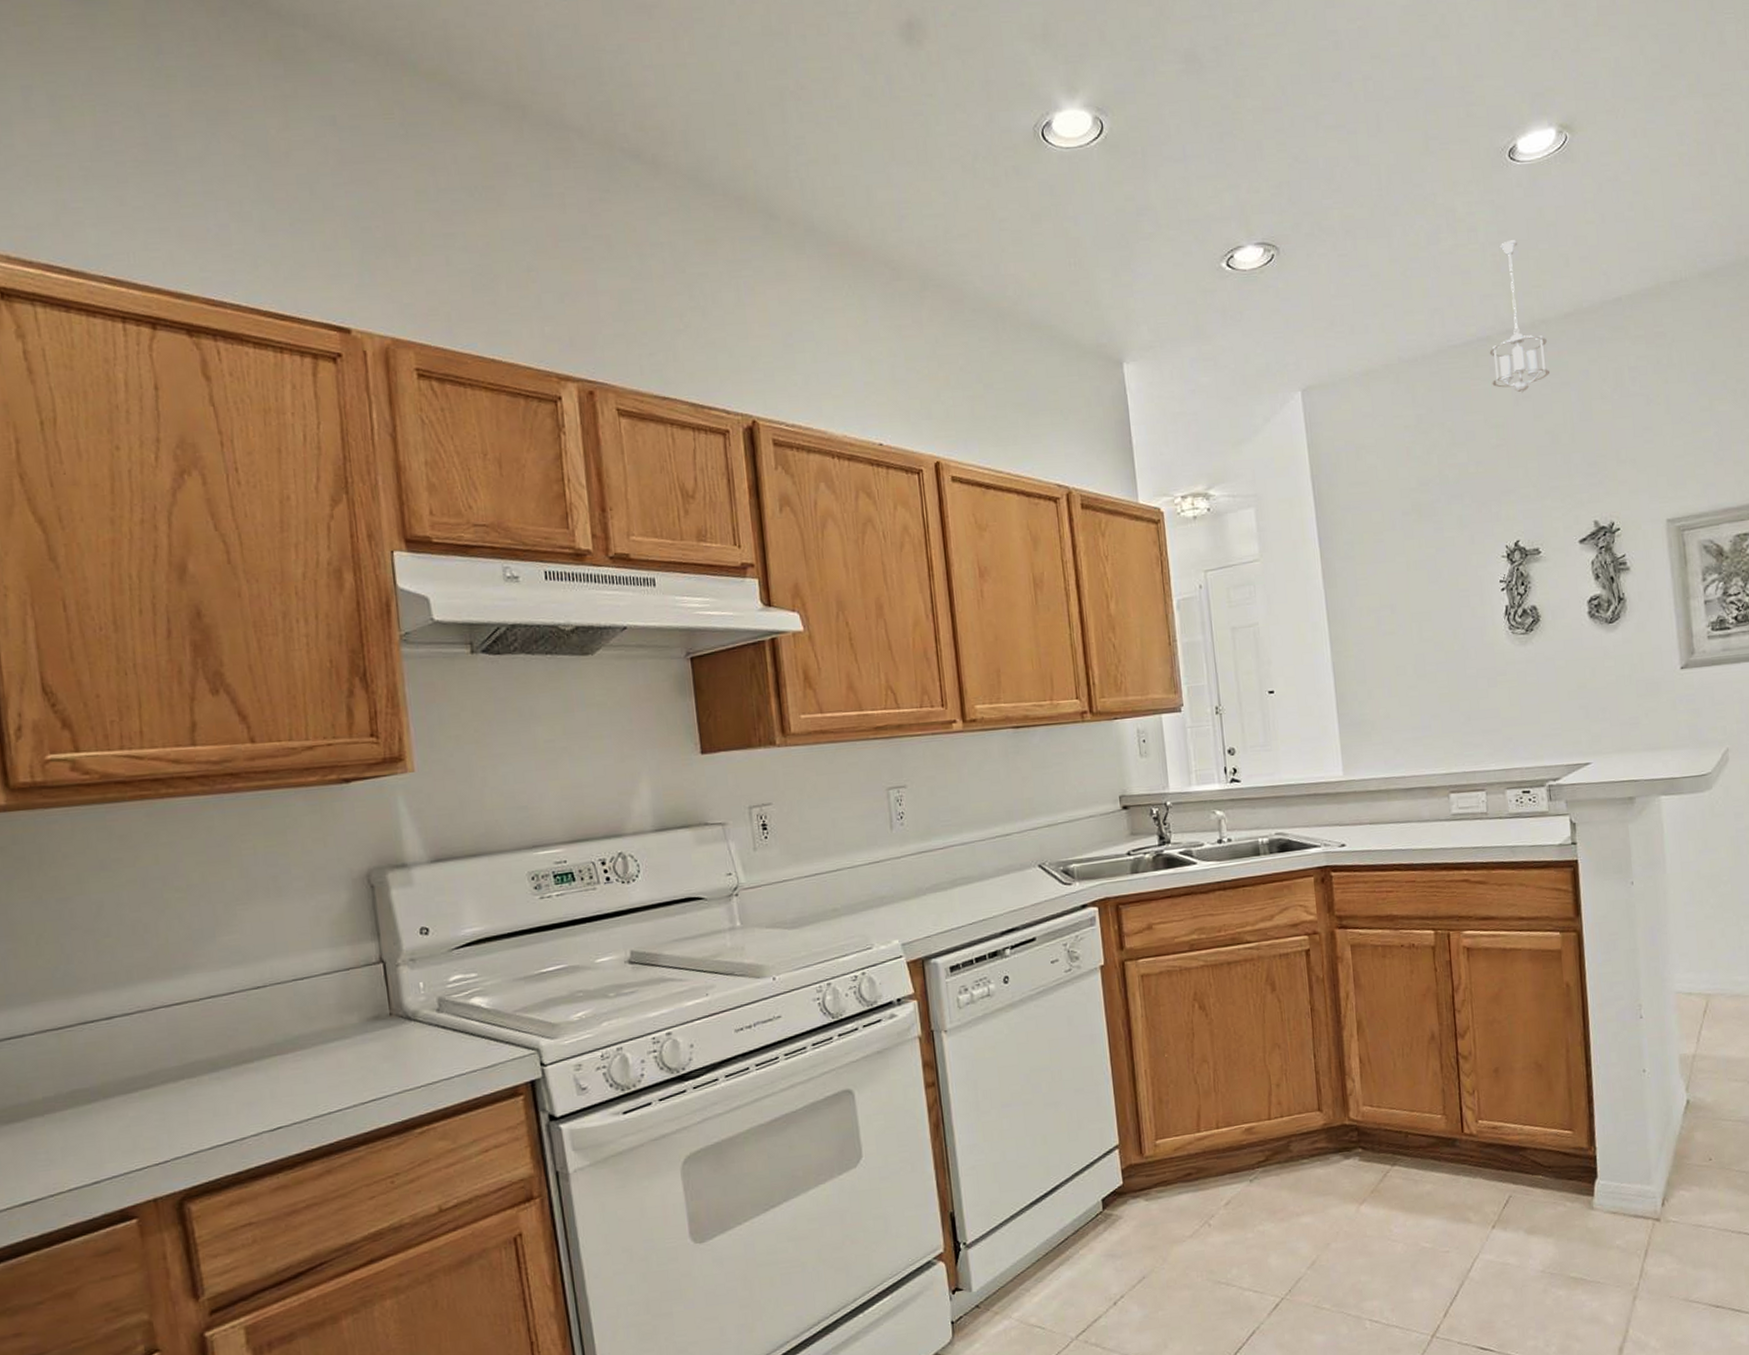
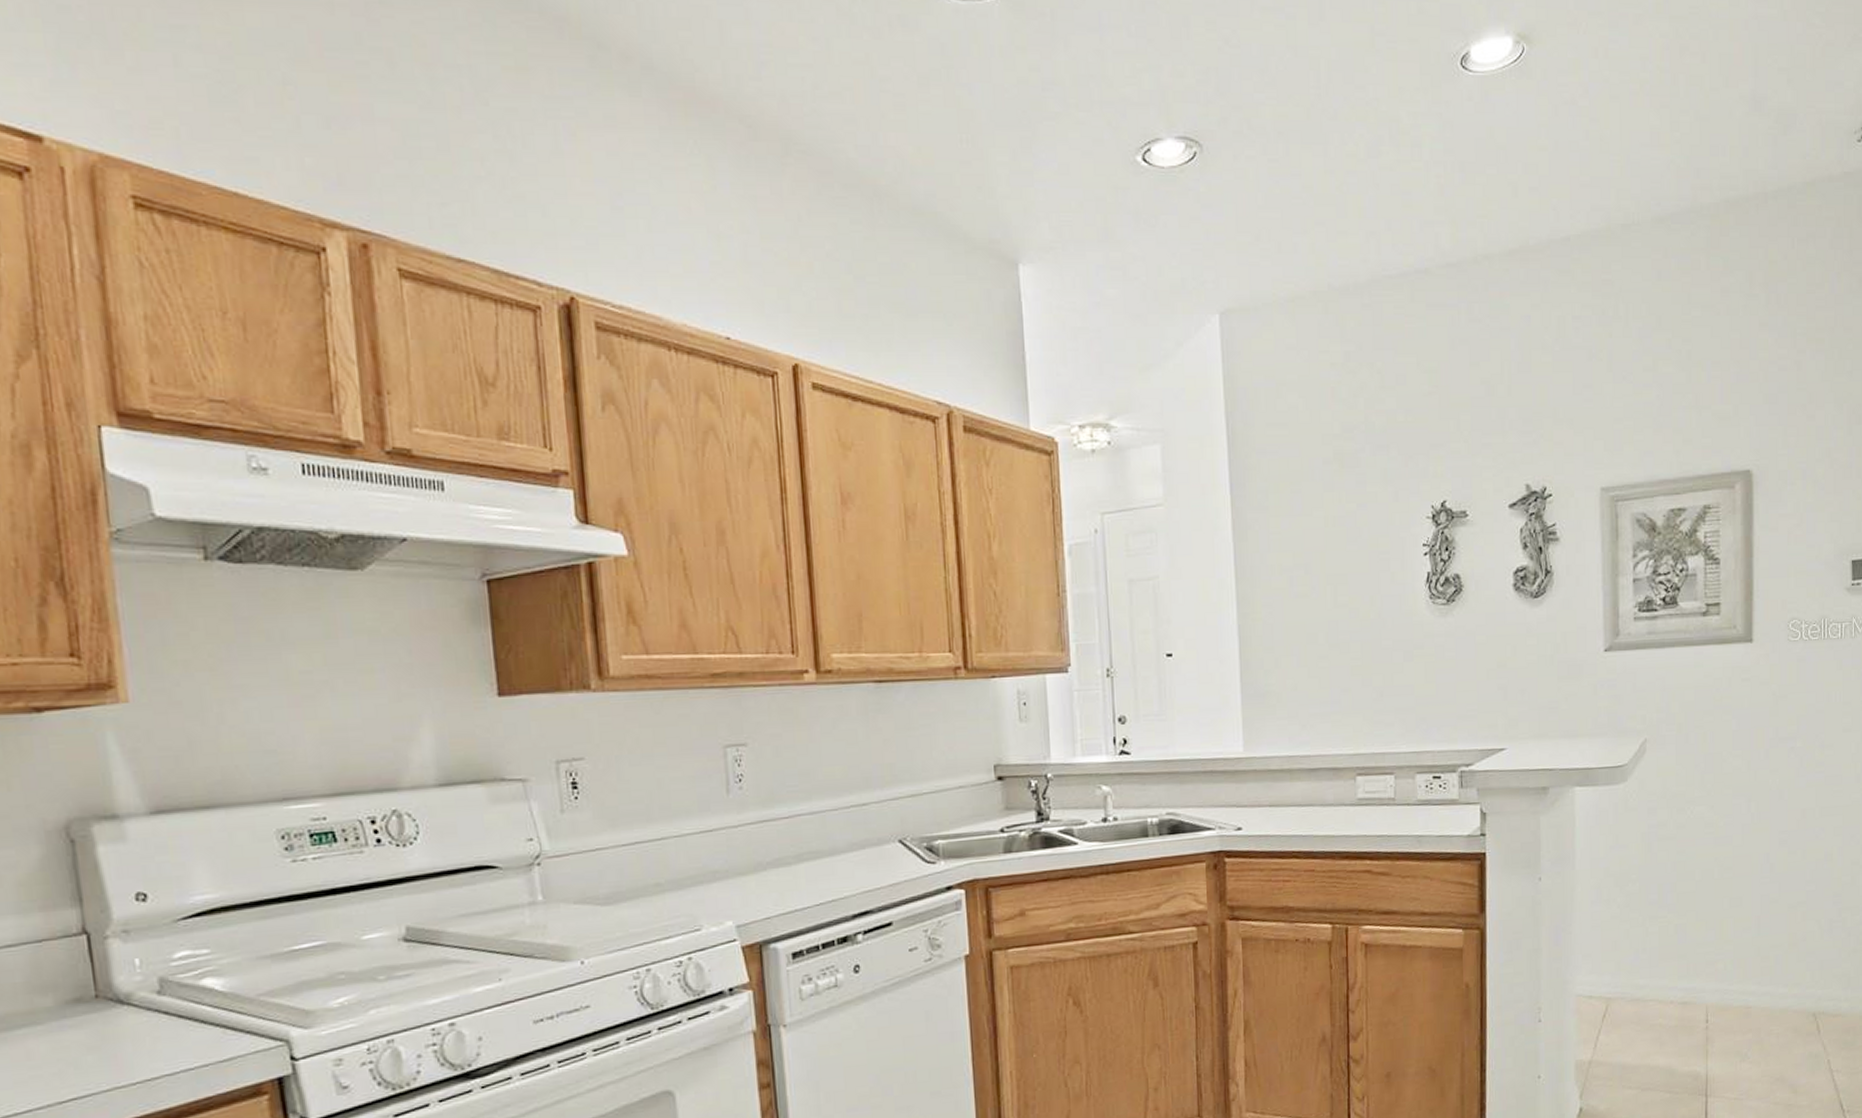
pendant light: present [1489,240,1550,393] -> none [1426,161,1489,336]

